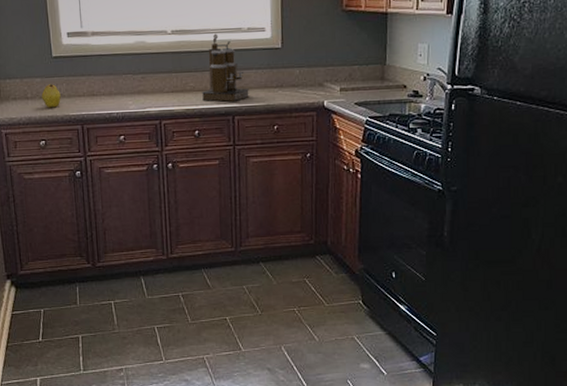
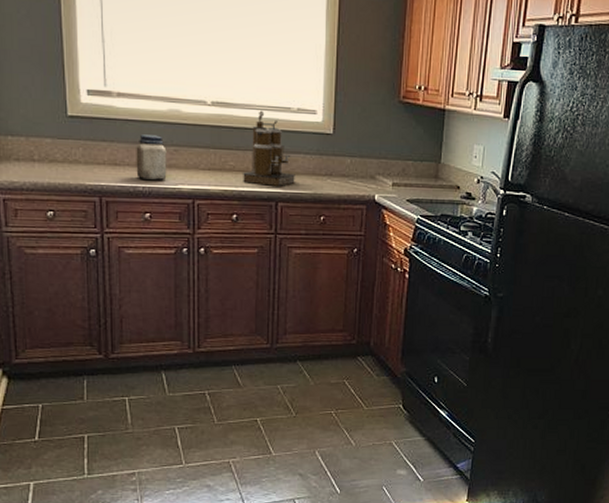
fruit: present [41,84,61,108] -> none [51,147,76,175]
jar: none [109,66,137,106] -> present [136,134,167,180]

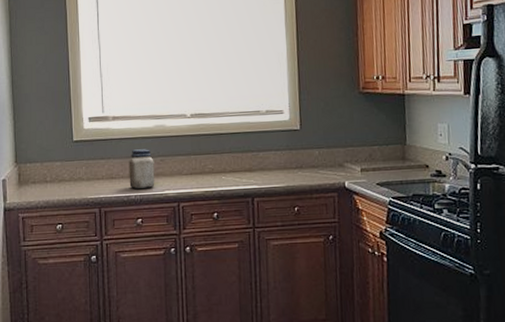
coffee maker: present [242,110,295,186] -> none [220,116,269,183]

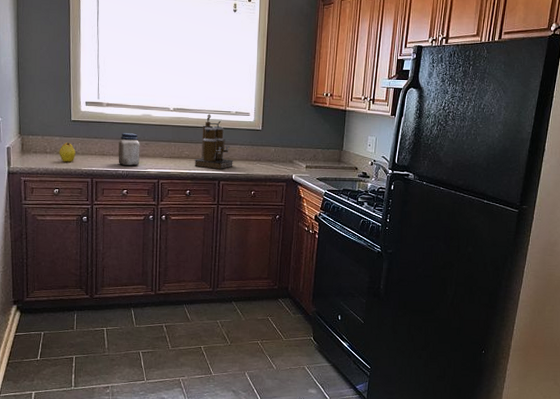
fruit: none [61,167,80,192] -> present [59,143,76,163]
coffee maker: none [220,116,269,183] -> present [194,114,233,169]

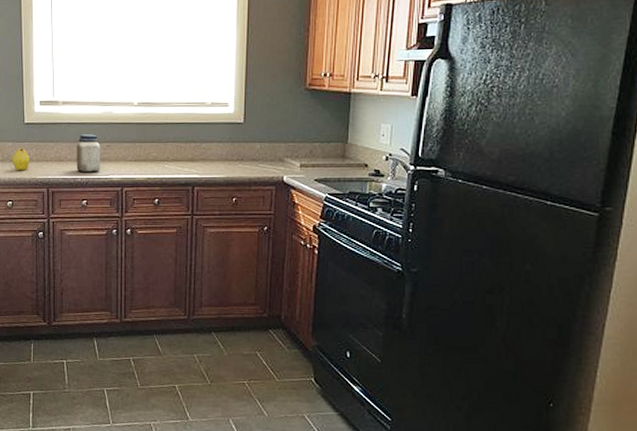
coffee maker: present [194,114,233,169] -> none [163,107,210,172]

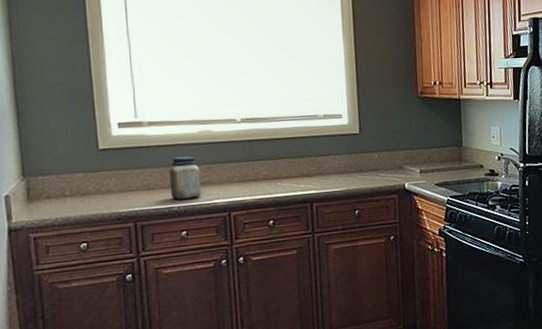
fruit: present [12,148,30,171] -> none [84,179,109,206]

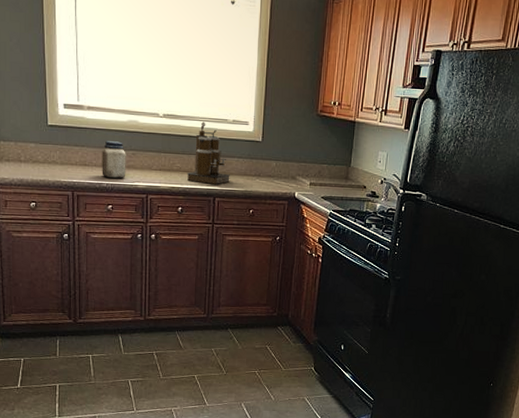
coffee maker: none [275,121,328,189] -> present [186,121,230,184]

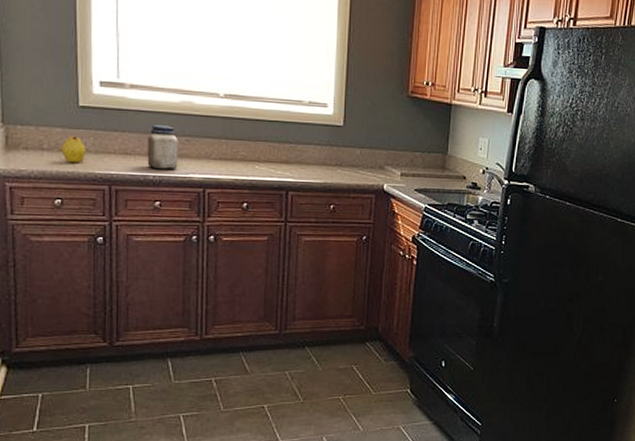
fruit: none [35,150,54,173] -> present [61,136,86,163]
coffee maker: present [186,121,230,184] -> none [253,103,306,176]

